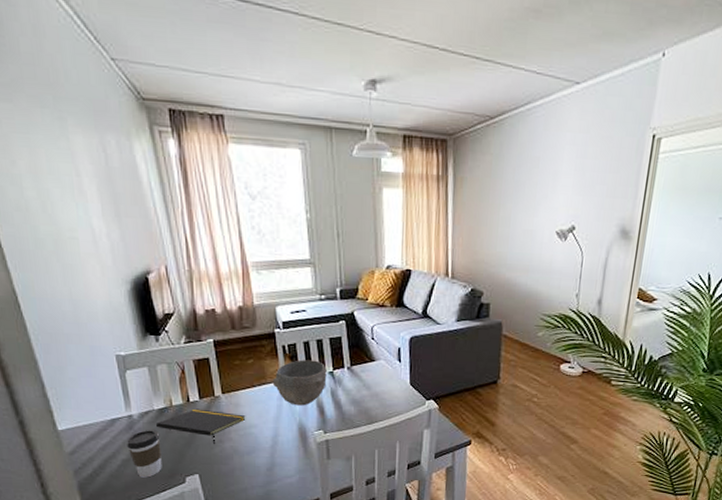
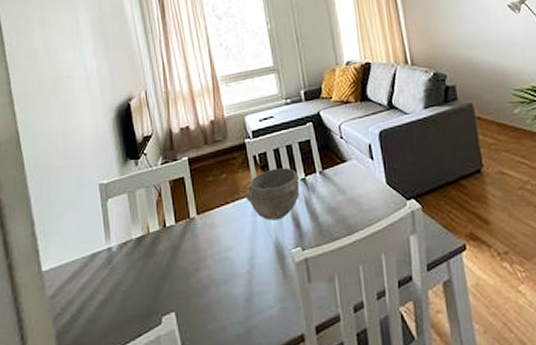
coffee cup: present [127,430,162,478] -> none [105,263,139,321]
notepad: present [155,408,246,444] -> none [133,233,221,273]

